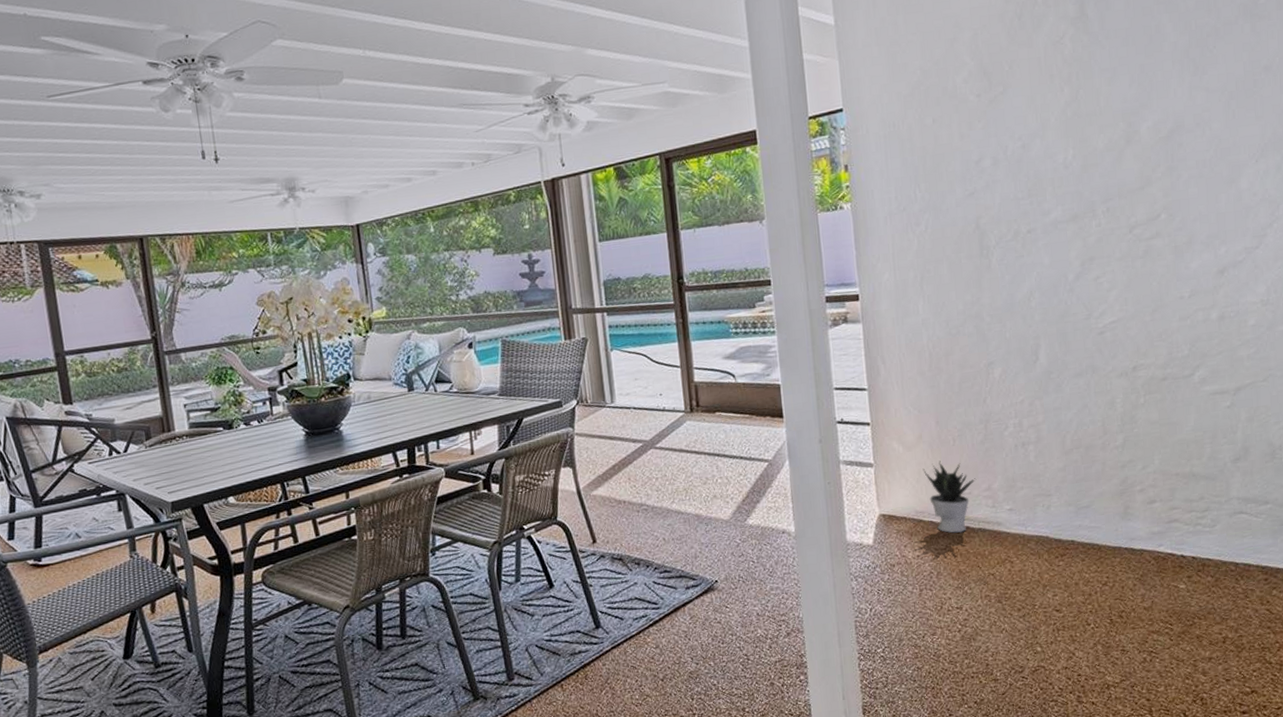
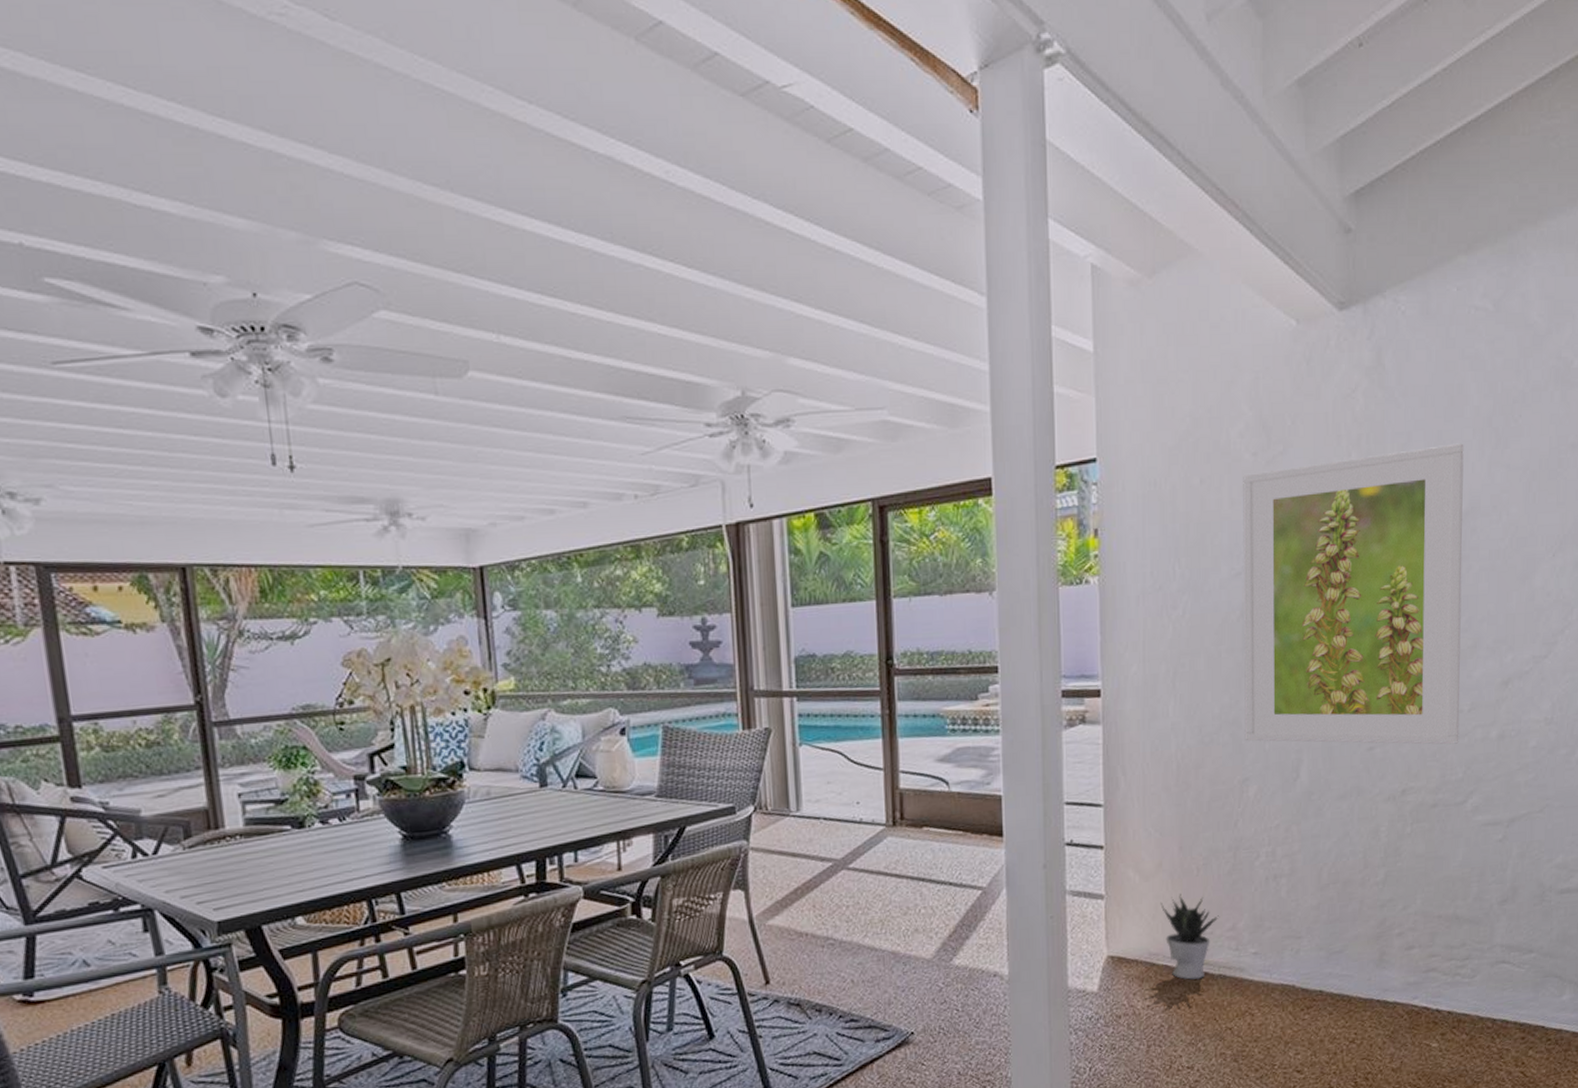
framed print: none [969,73,1182,332] -> present [1243,443,1464,745]

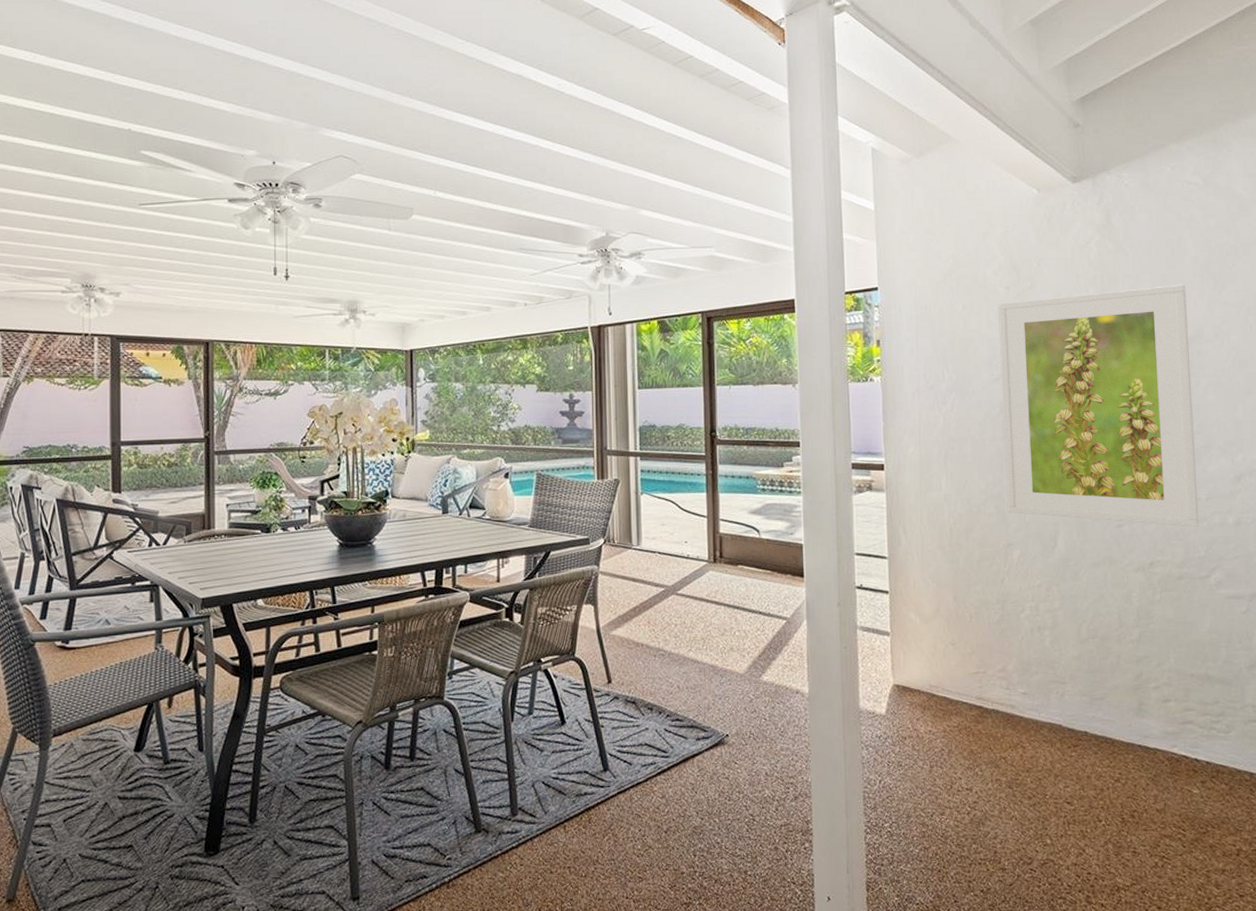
potted plant: present [1160,893,1220,980] -> none [938,636,992,712]

